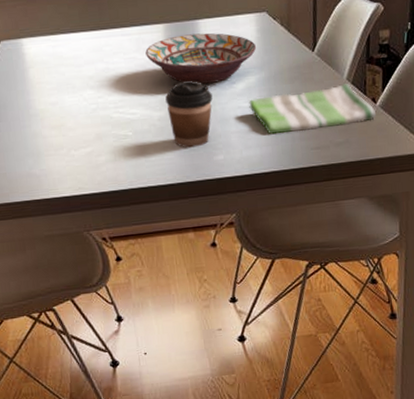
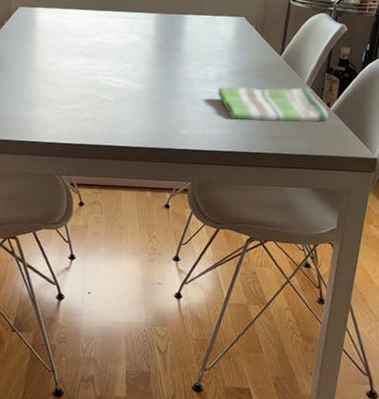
decorative bowl: present [145,33,257,85] -> none [136,25,232,69]
coffee cup: present [165,81,213,148] -> none [146,63,187,120]

